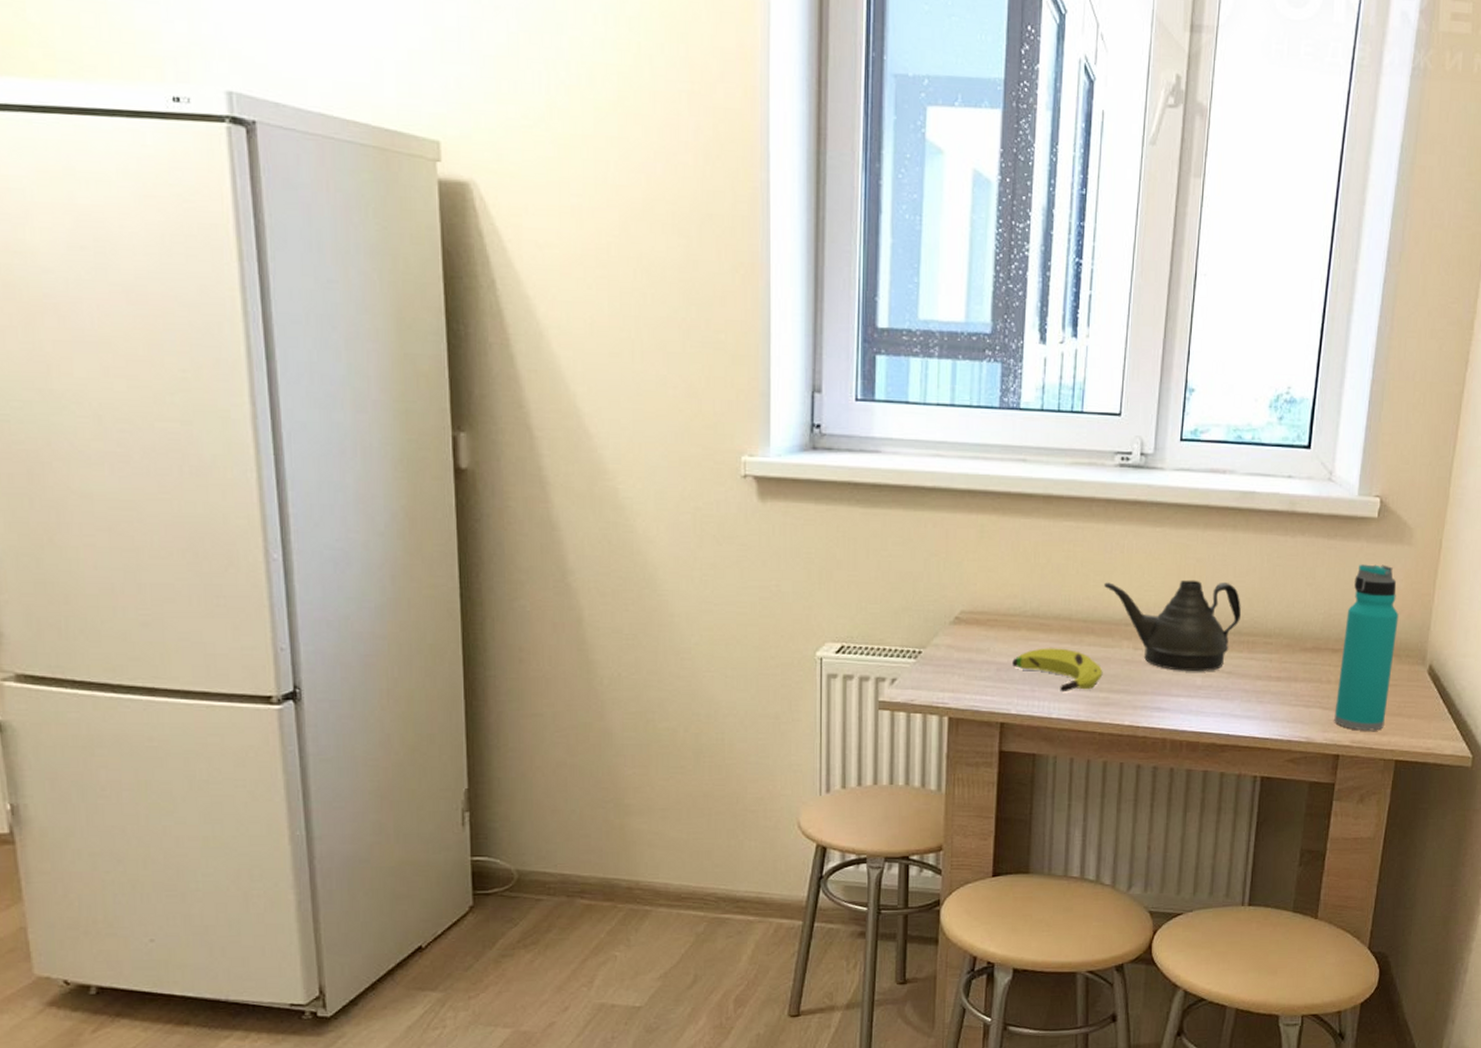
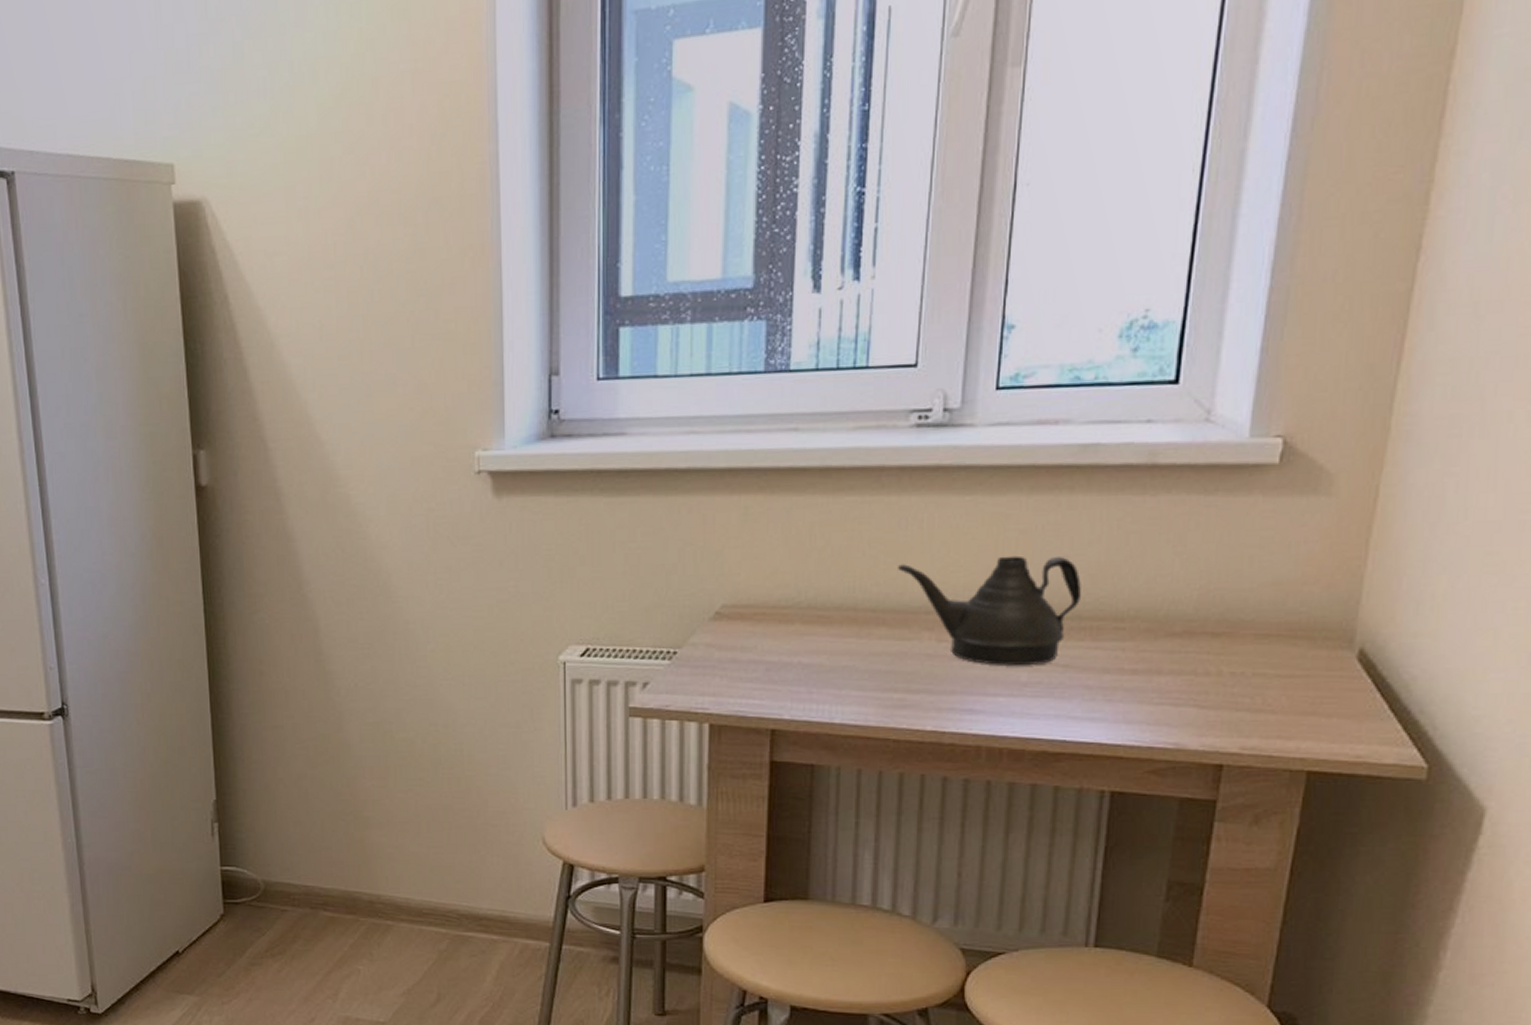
banana: present [1012,648,1103,693] -> none [785,643,898,694]
water bottle: present [1334,564,1399,731] -> none [1215,523,1312,735]

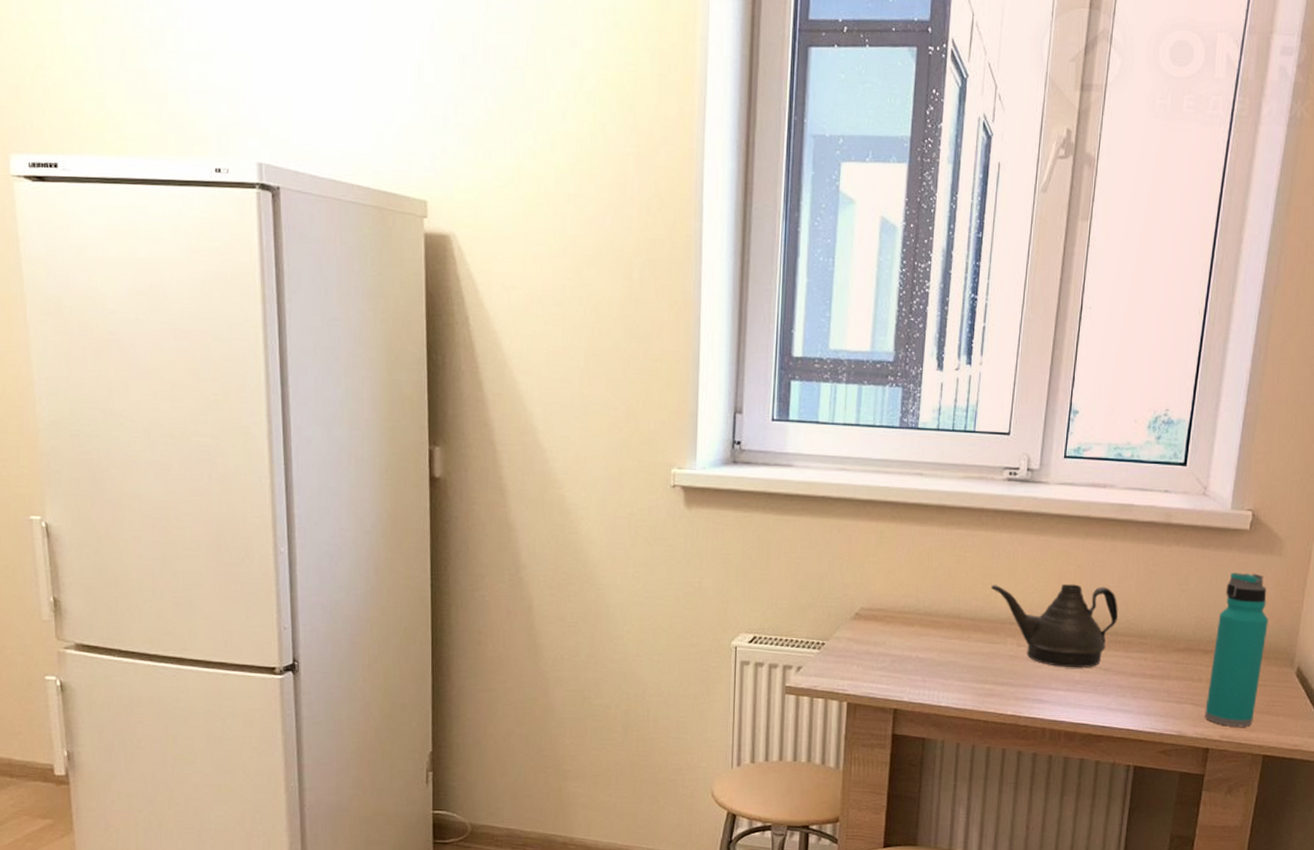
water bottle: none [1215,523,1312,735] -> present [1205,572,1269,727]

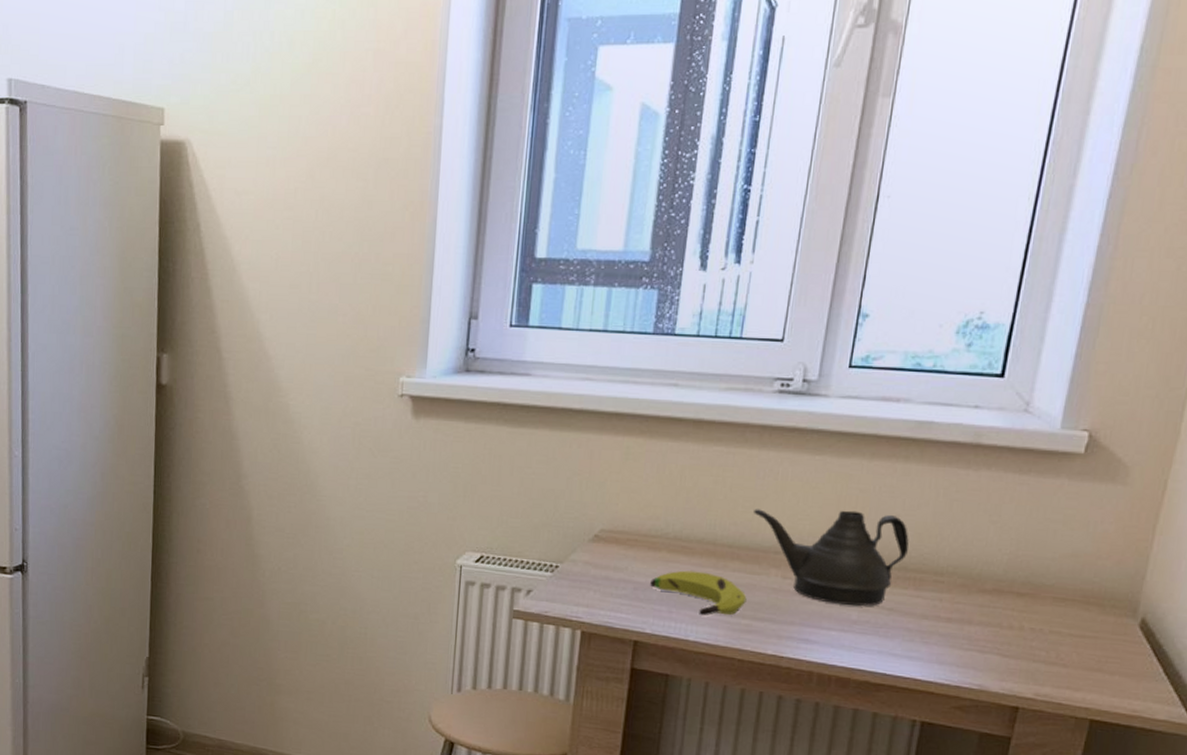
banana: none [906,643,989,683] -> present [650,570,747,616]
water bottle: present [1205,572,1269,727] -> none [1015,503,1105,685]

